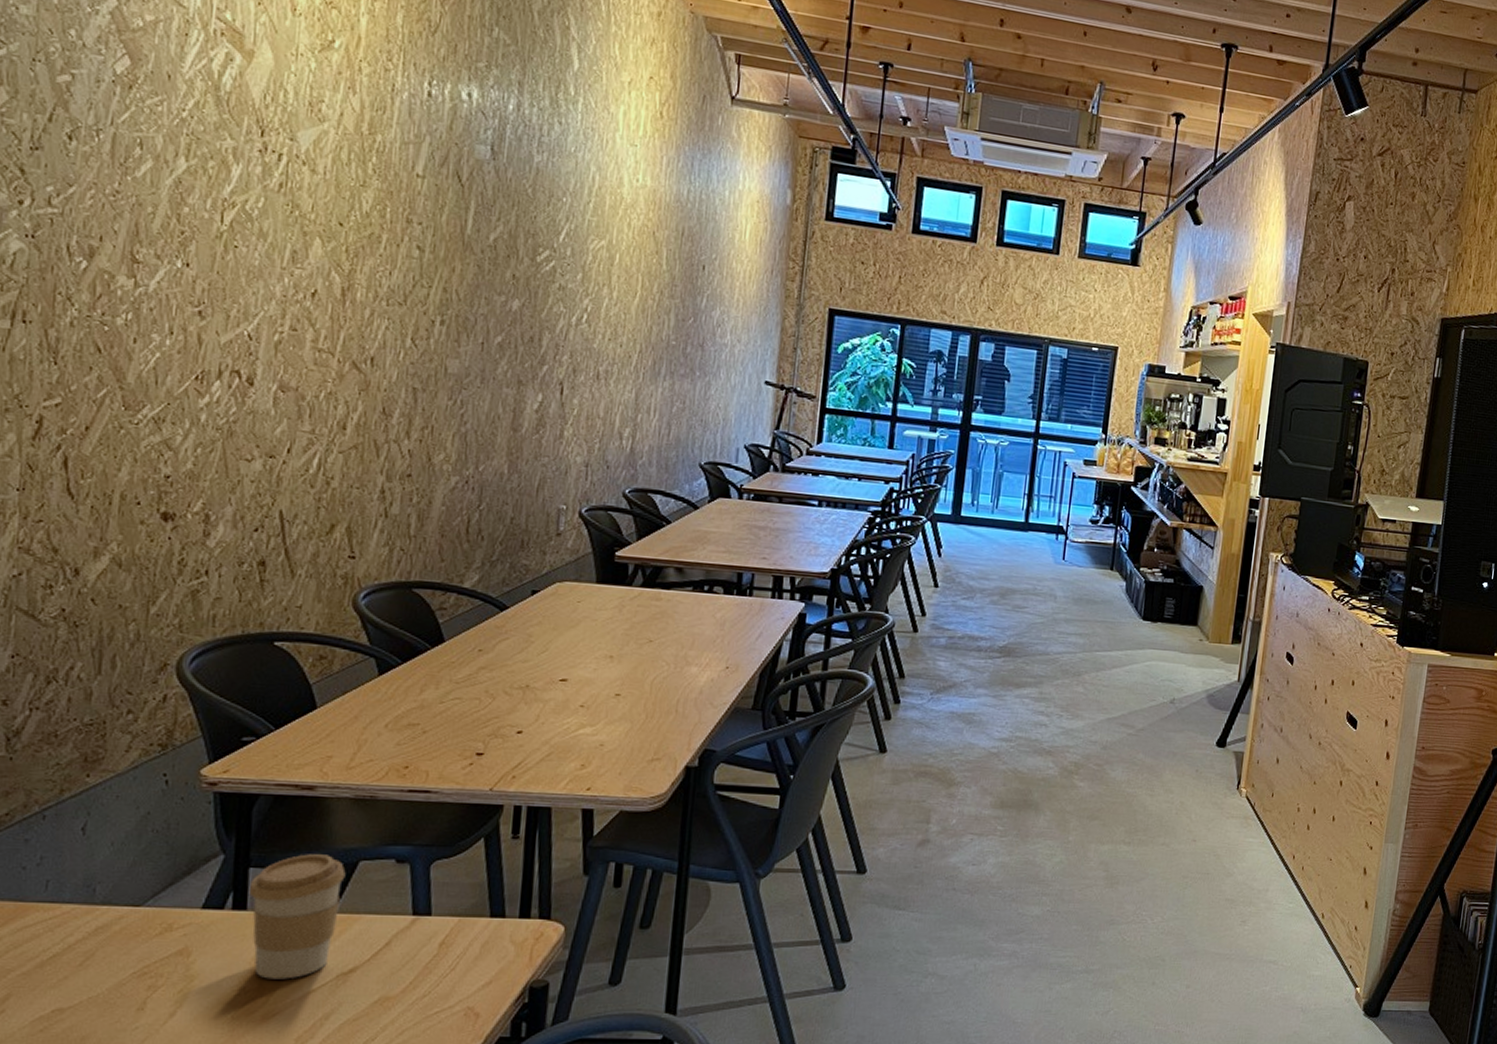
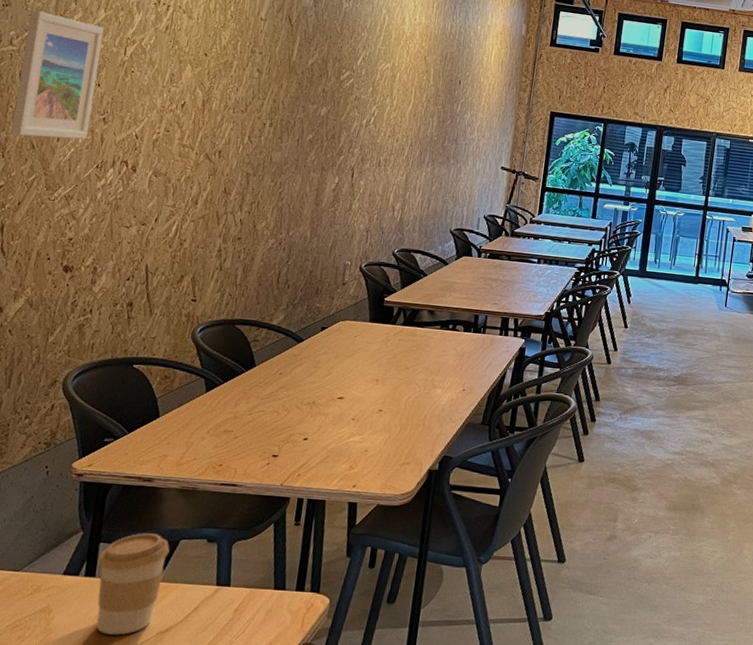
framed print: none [63,156,187,341] -> present [11,10,104,140]

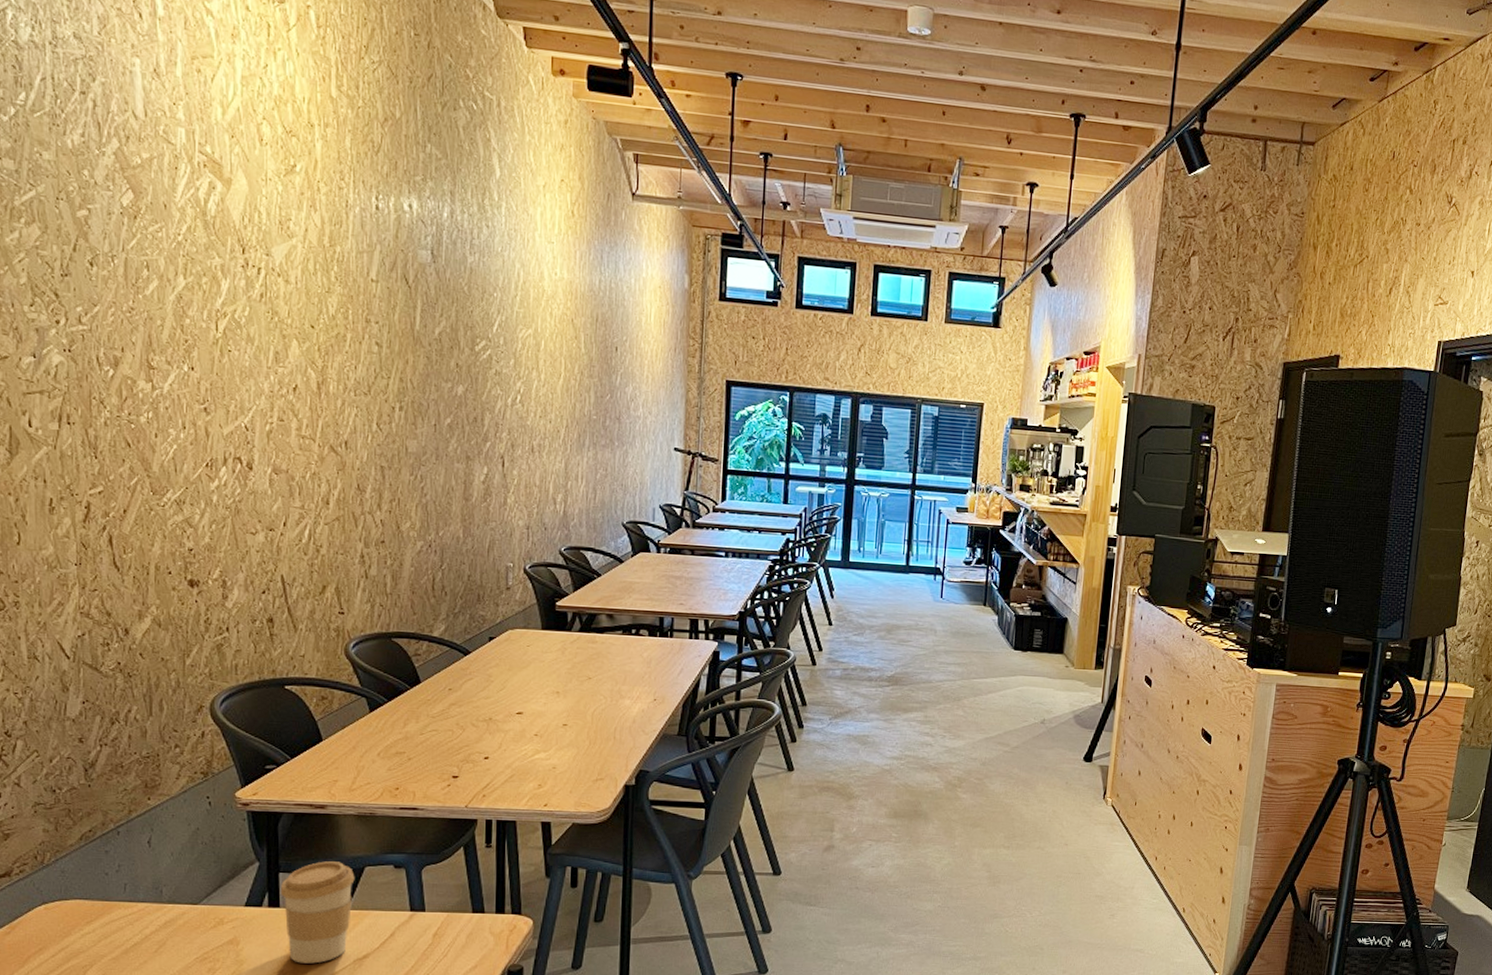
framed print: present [11,10,104,140] -> none [96,280,189,434]

